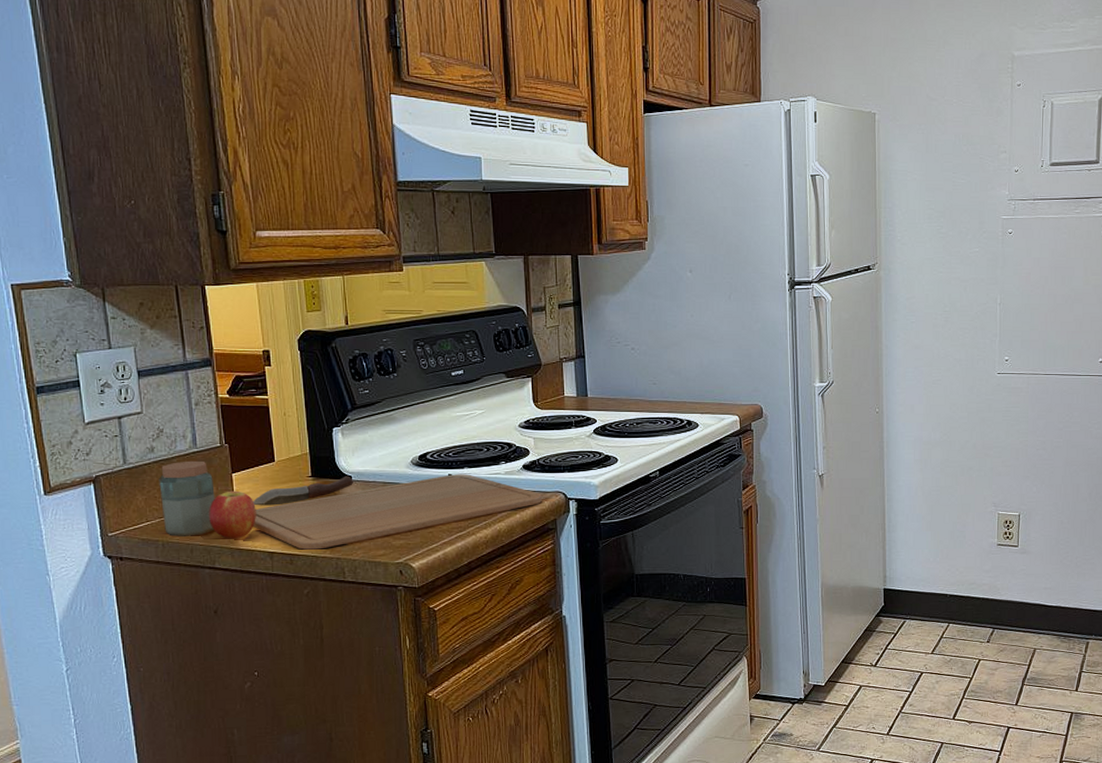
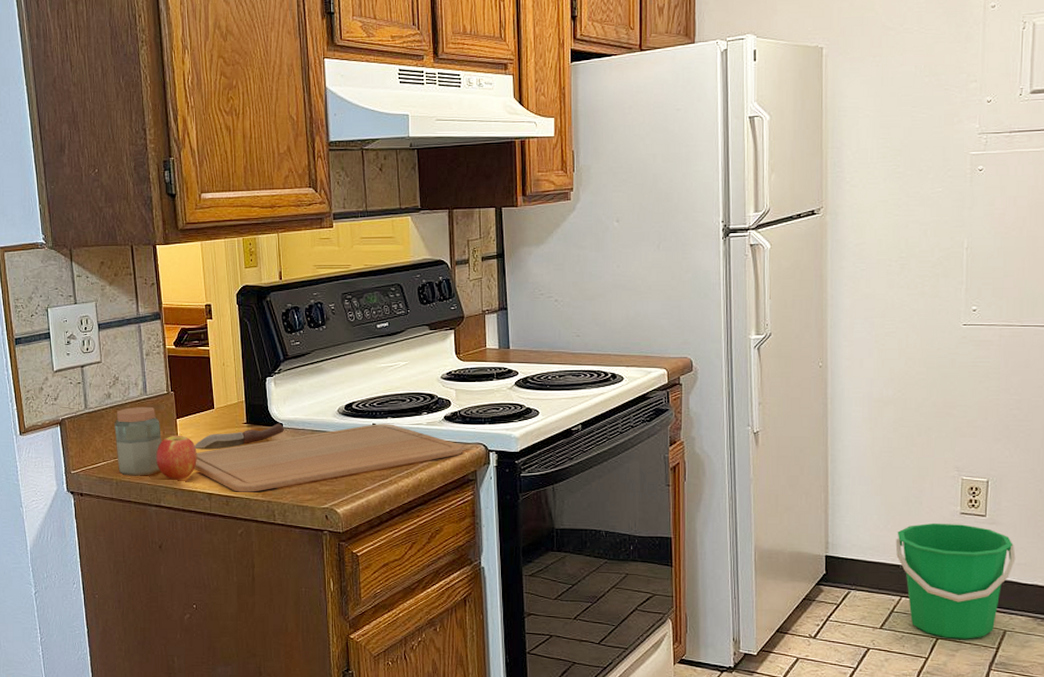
bucket: none [943,554,1043,659] -> present [895,522,1016,639]

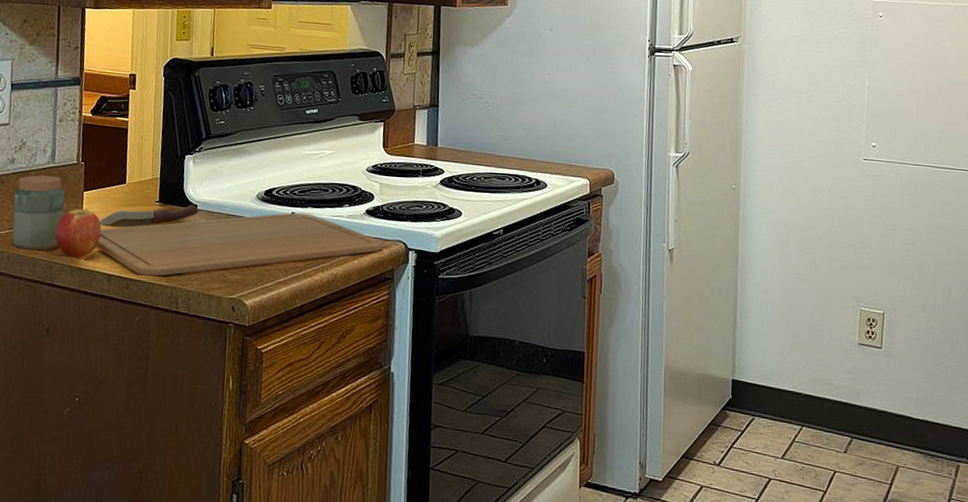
bucket: present [895,522,1016,639] -> none [798,352,908,474]

